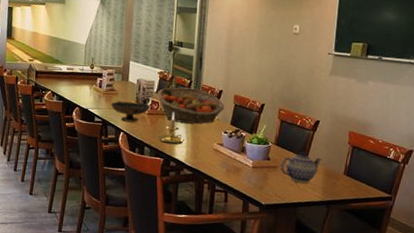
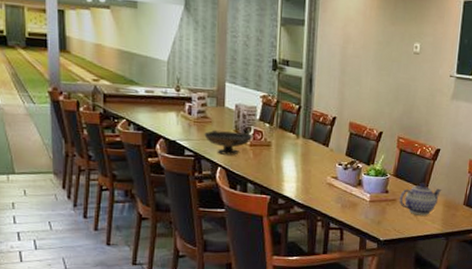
fruit basket: present [157,87,224,124] -> none [261,113,338,156]
candle holder: present [158,112,184,145] -> none [263,142,294,179]

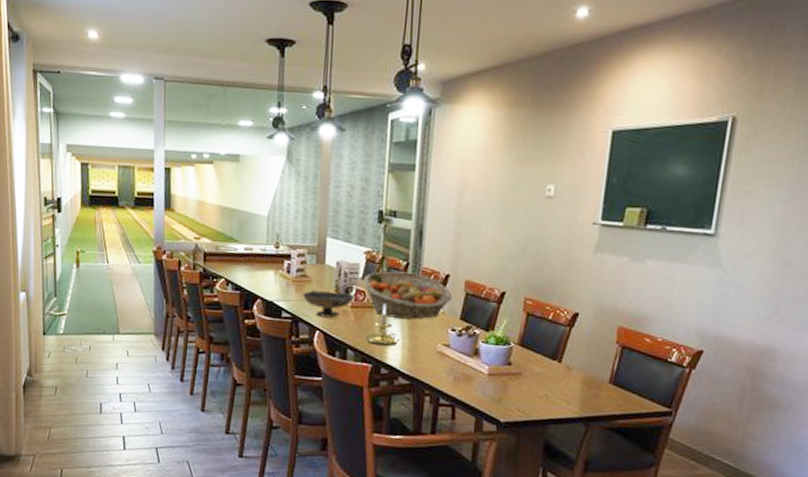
fruit basket: none [261,113,338,156] -> present [363,271,452,319]
candle holder: none [263,142,294,179] -> present [365,304,399,346]
teapot: present [399,182,442,216] -> none [524,353,581,395]

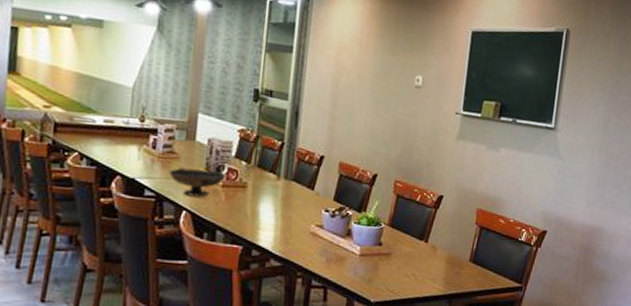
fruit basket: present [363,271,452,319] -> none [236,150,326,200]
candle holder: present [365,304,399,346] -> none [236,183,272,227]

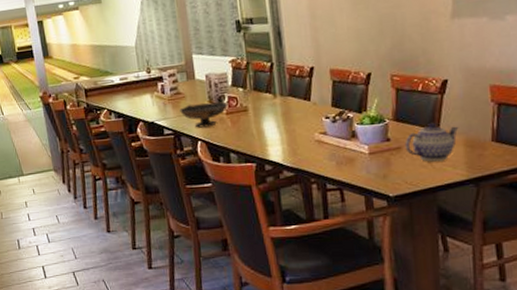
teapot: none [394,234,445,274] -> present [404,122,459,162]

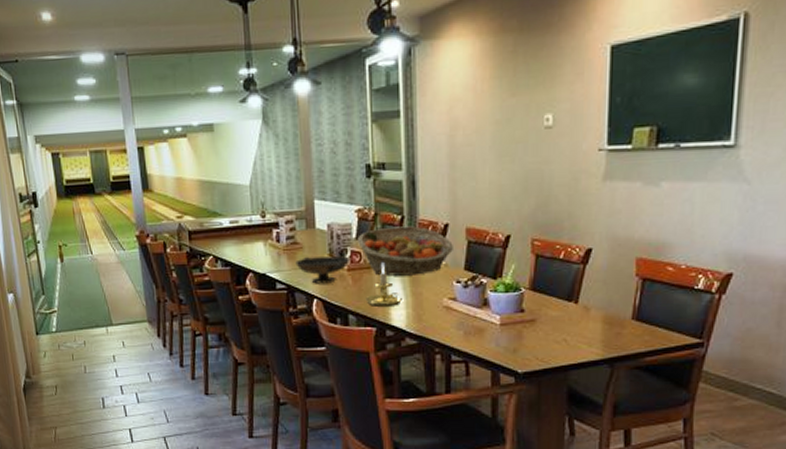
fruit basket: none [233,71,320,117] -> present [358,226,453,276]
candle holder: none [244,105,277,145] -> present [365,262,402,307]
teapot: present [404,122,459,162] -> none [539,294,599,338]

